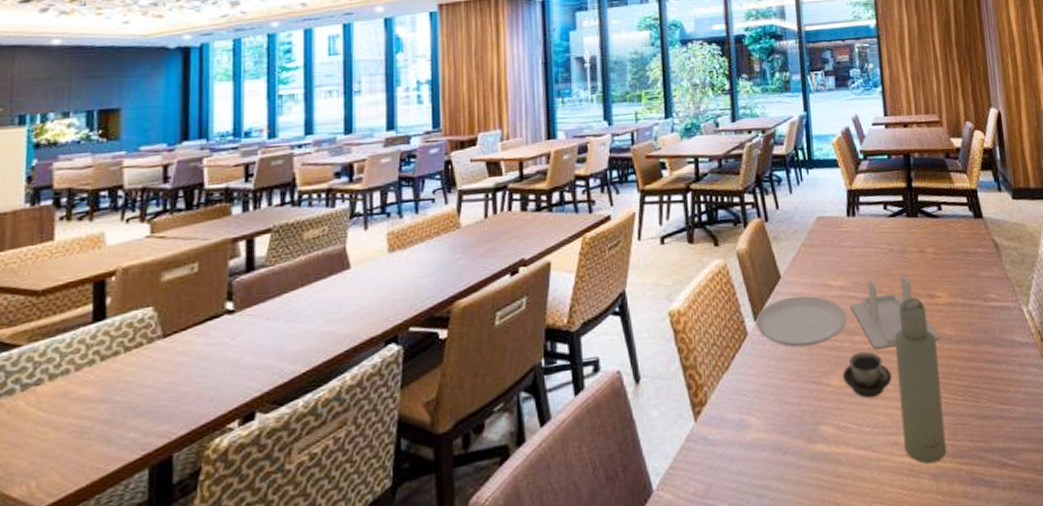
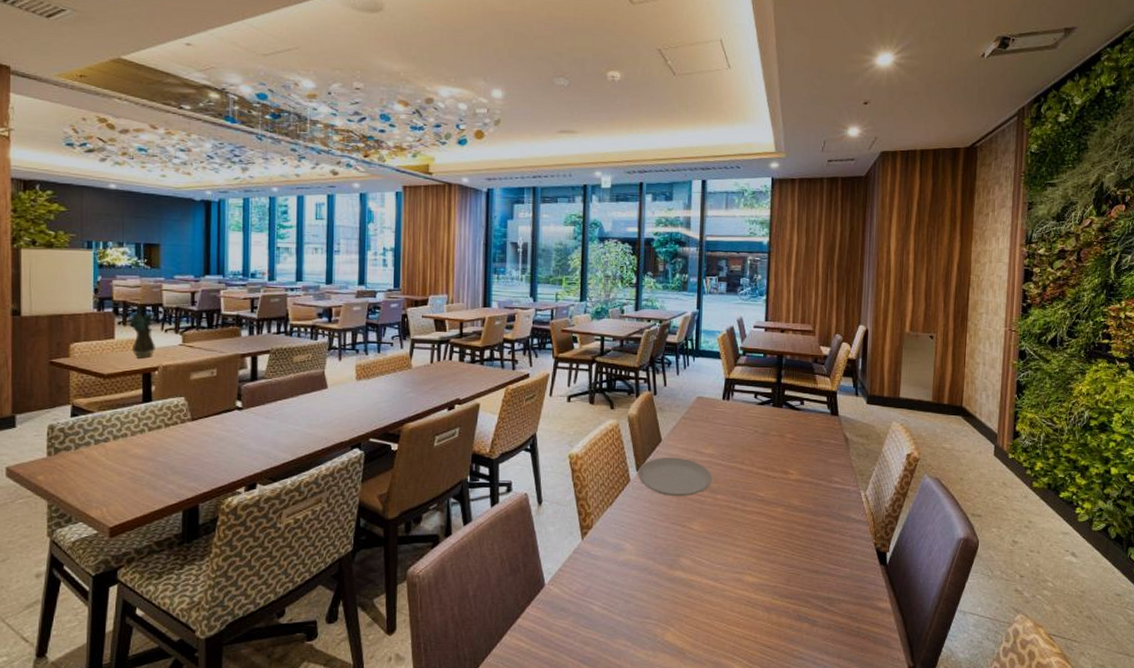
vase: none [73,198,112,263] -> present [128,311,155,358]
cup: present [843,351,892,398] -> none [703,507,743,543]
napkin holder: present [850,275,940,350] -> none [716,452,787,508]
bottle: present [894,296,947,464] -> none [745,470,784,600]

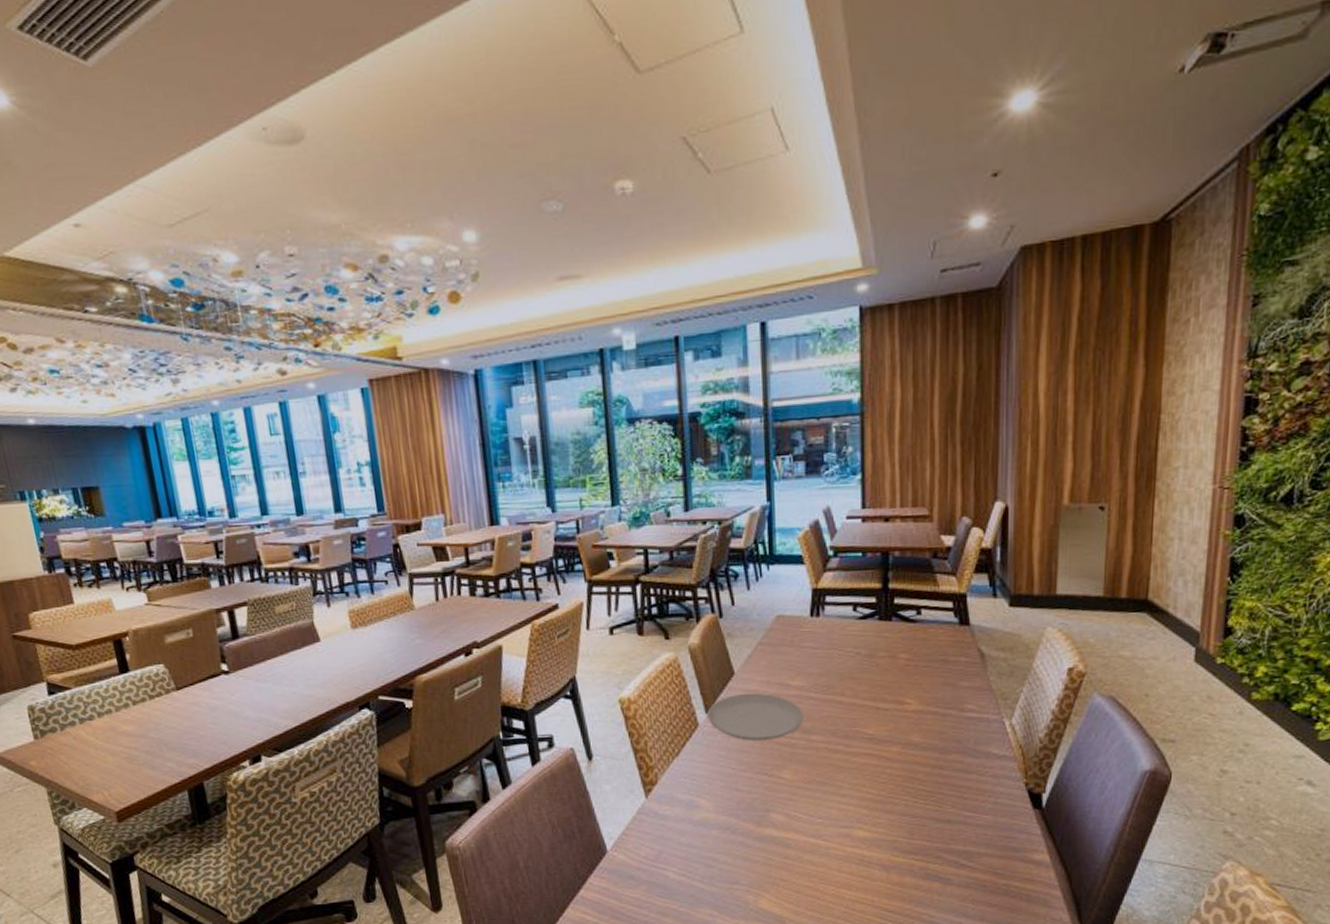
vase: present [128,311,155,358] -> none [83,569,121,624]

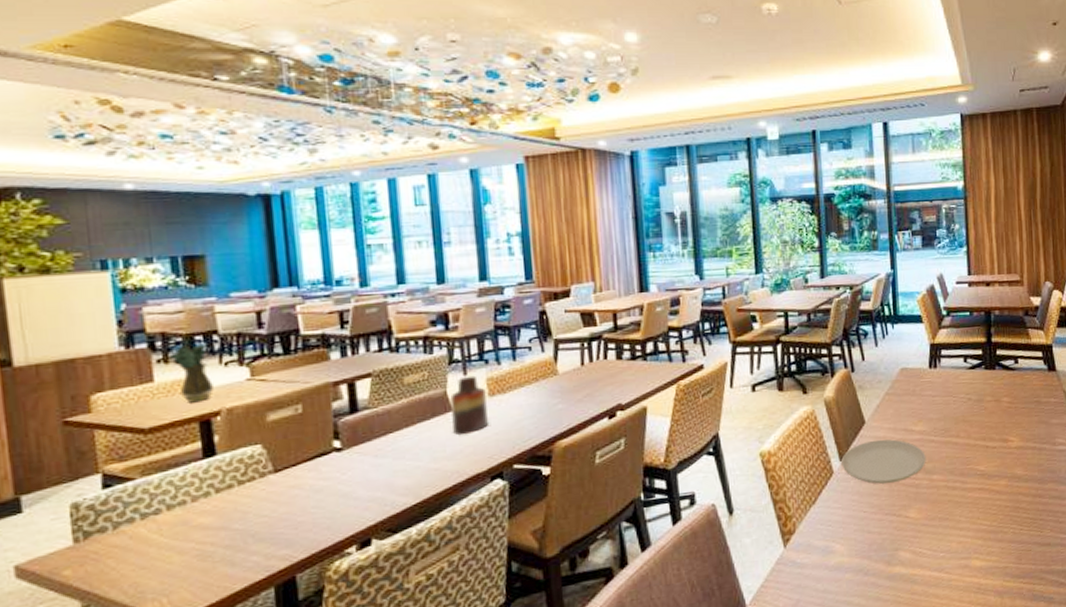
vase: none [83,569,121,624] -> present [170,342,214,403]
vase: none [317,607,353,664] -> present [450,375,488,435]

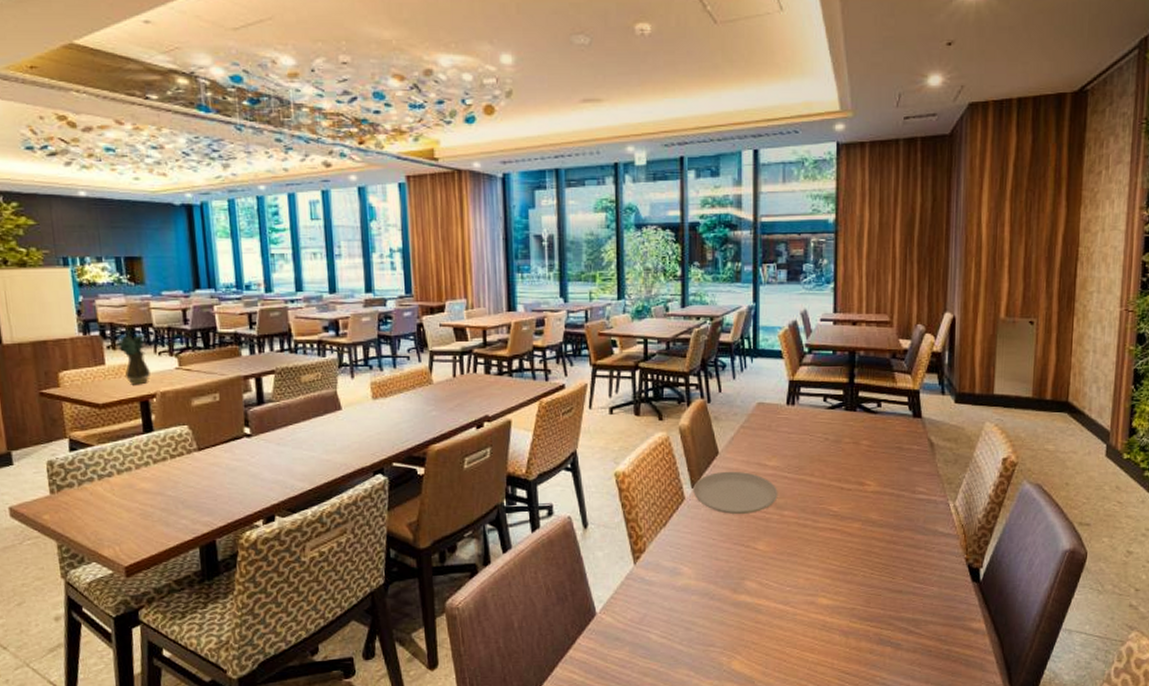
vase: present [450,375,488,435] -> none [339,379,372,431]

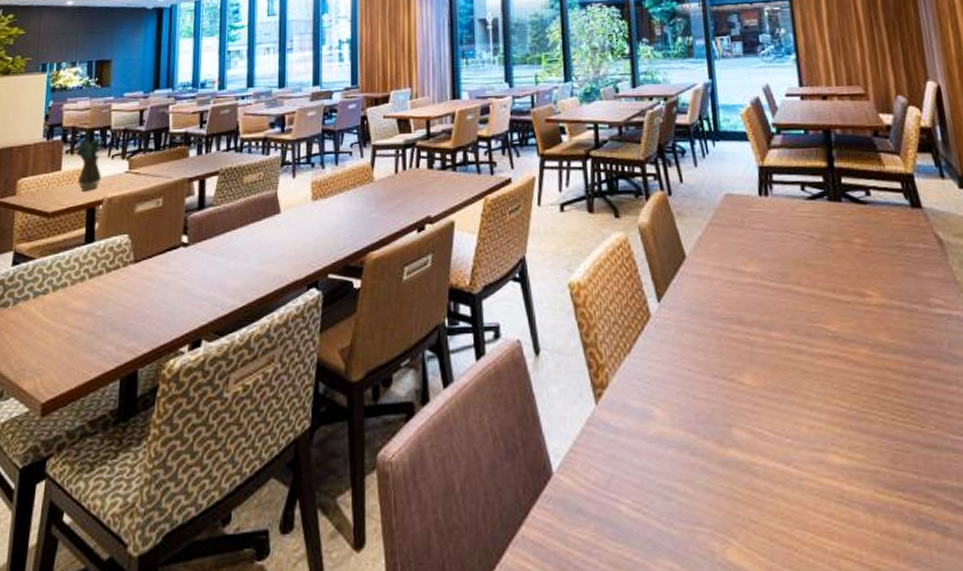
plate: present [693,471,778,514] -> none [659,279,762,336]

